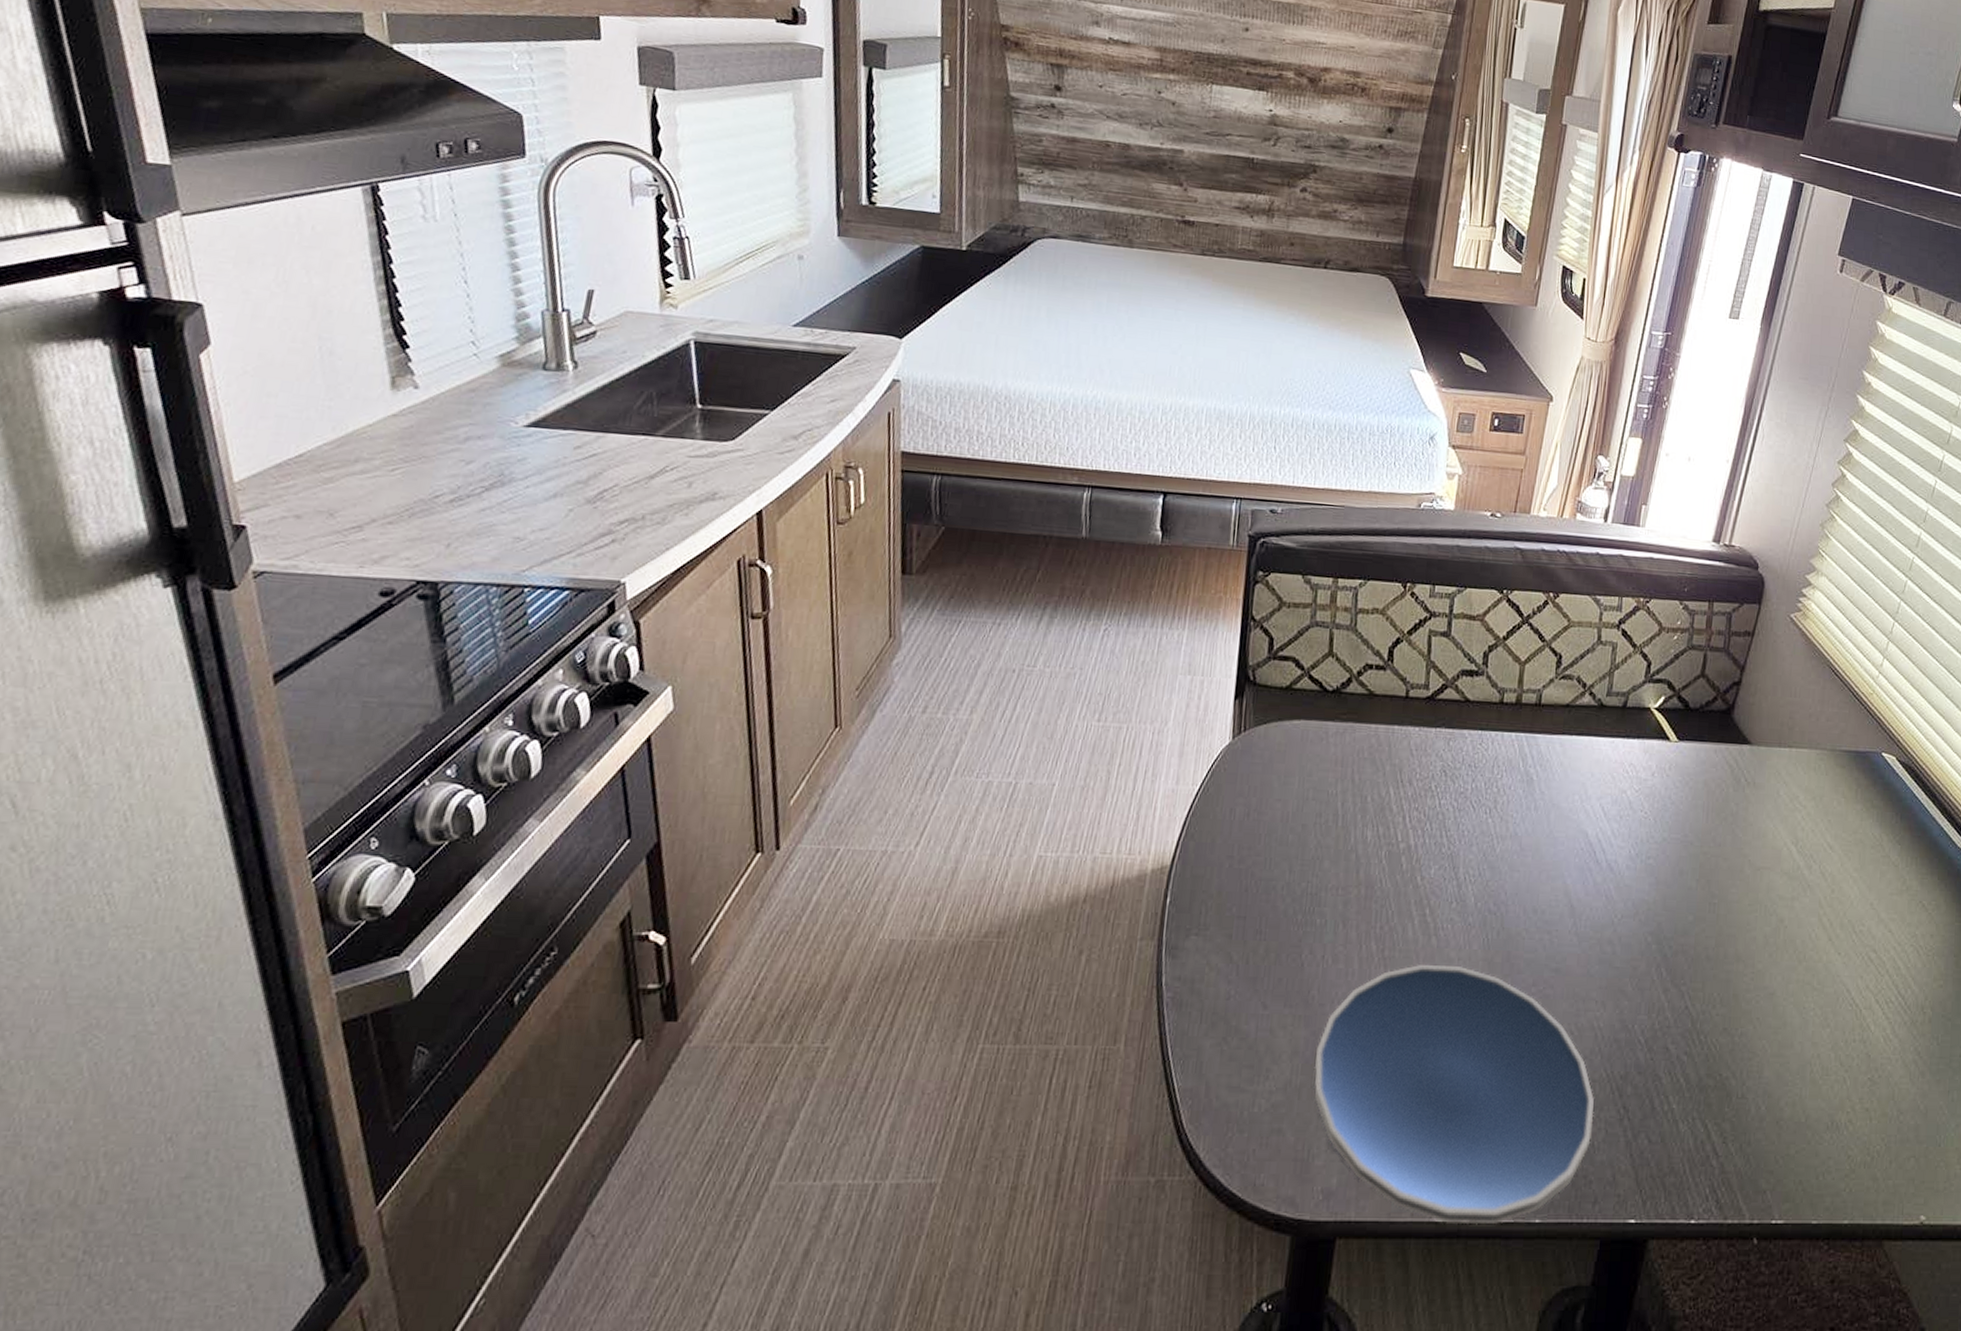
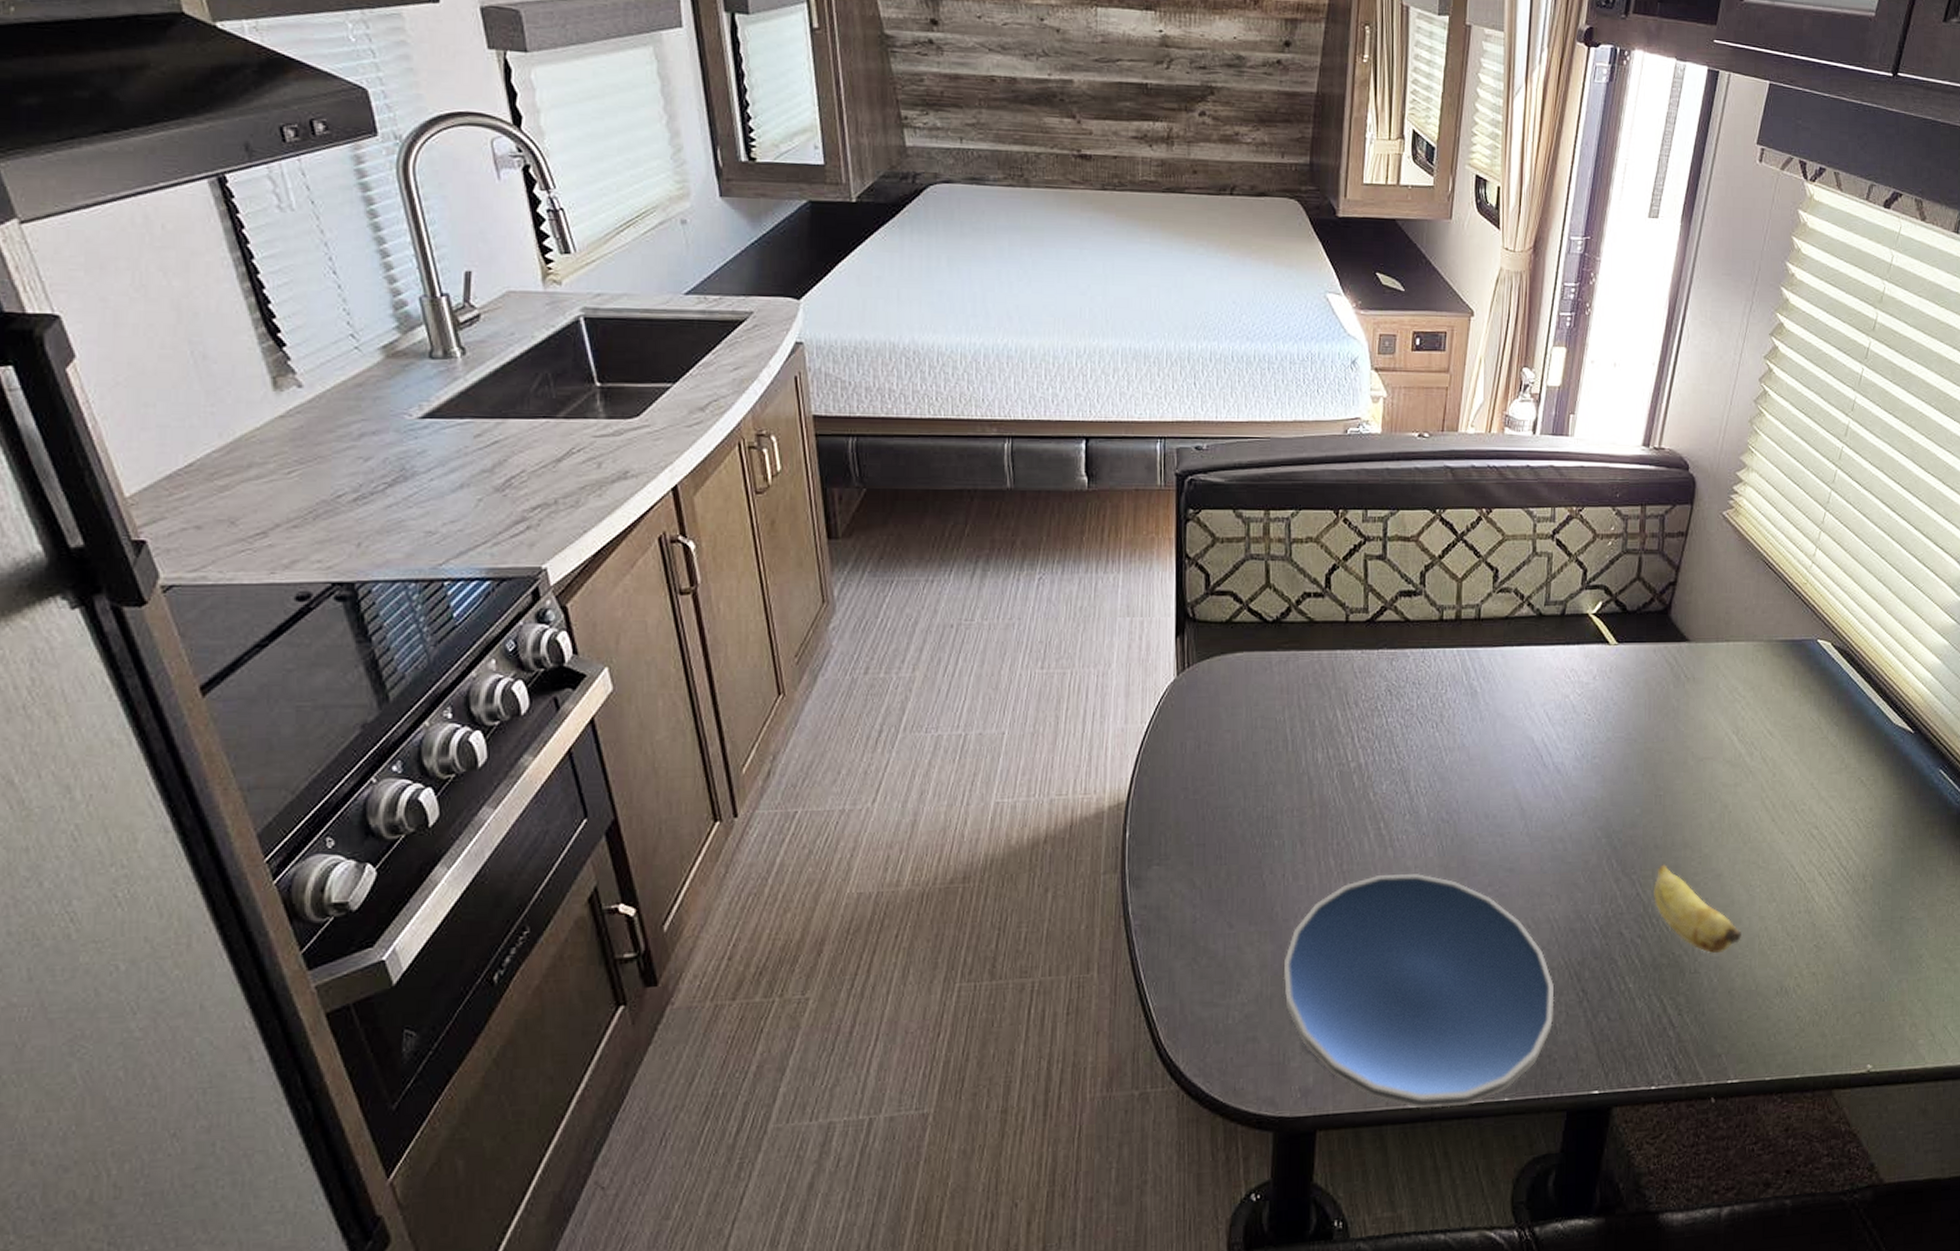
banana: none [1703,977,1793,1078] -> present [1654,864,1741,953]

